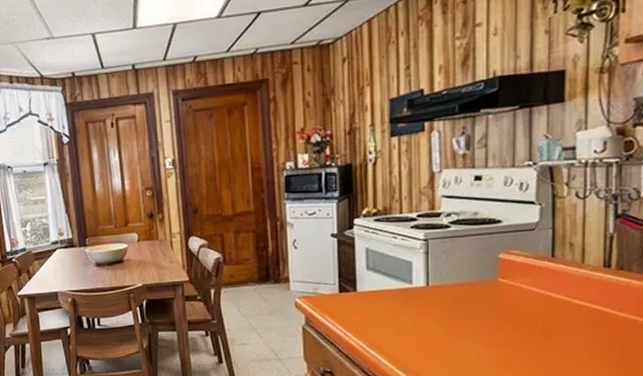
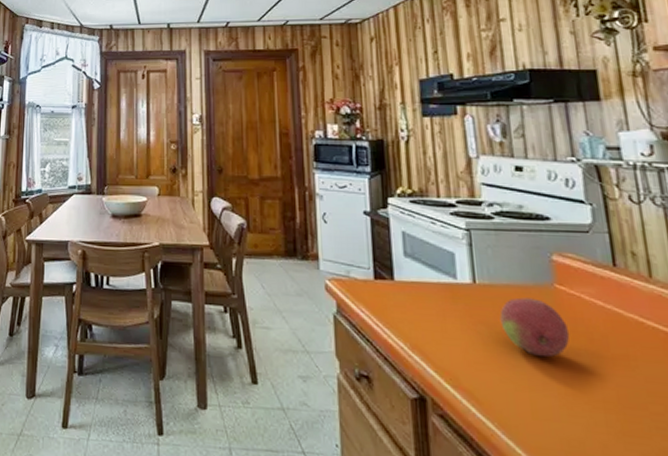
fruit: none [447,292,506,340] -> present [499,297,570,357]

